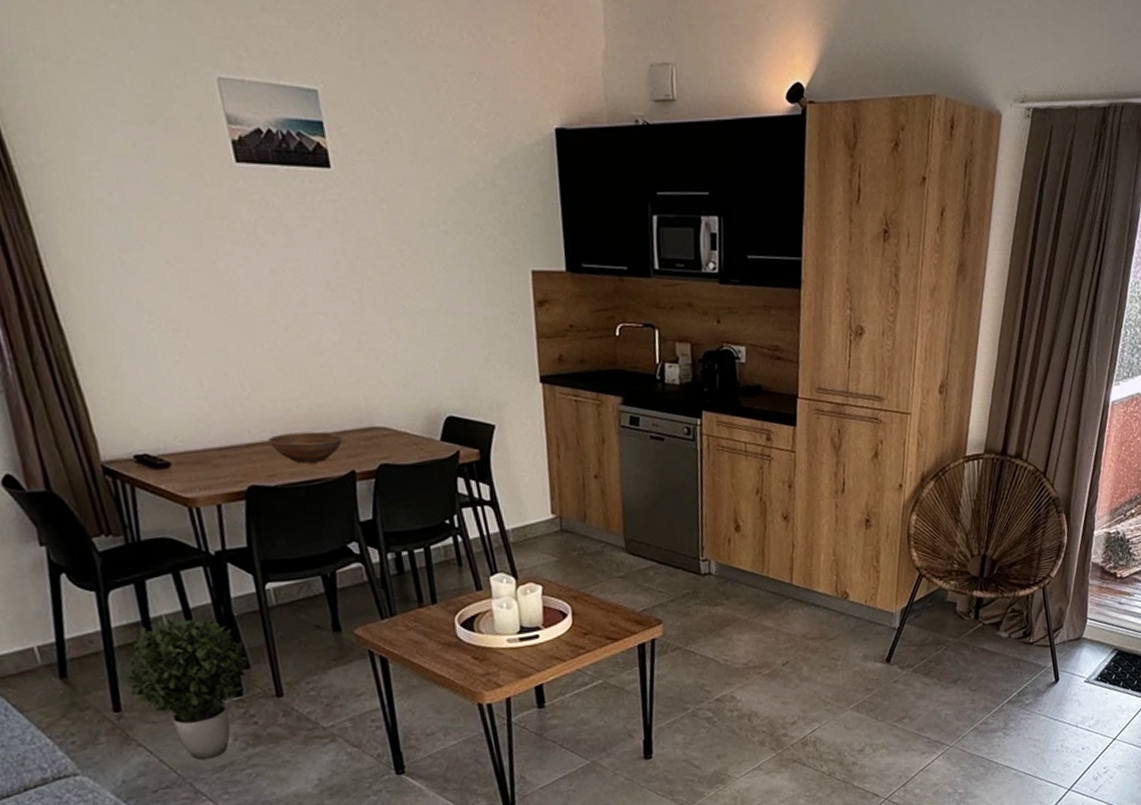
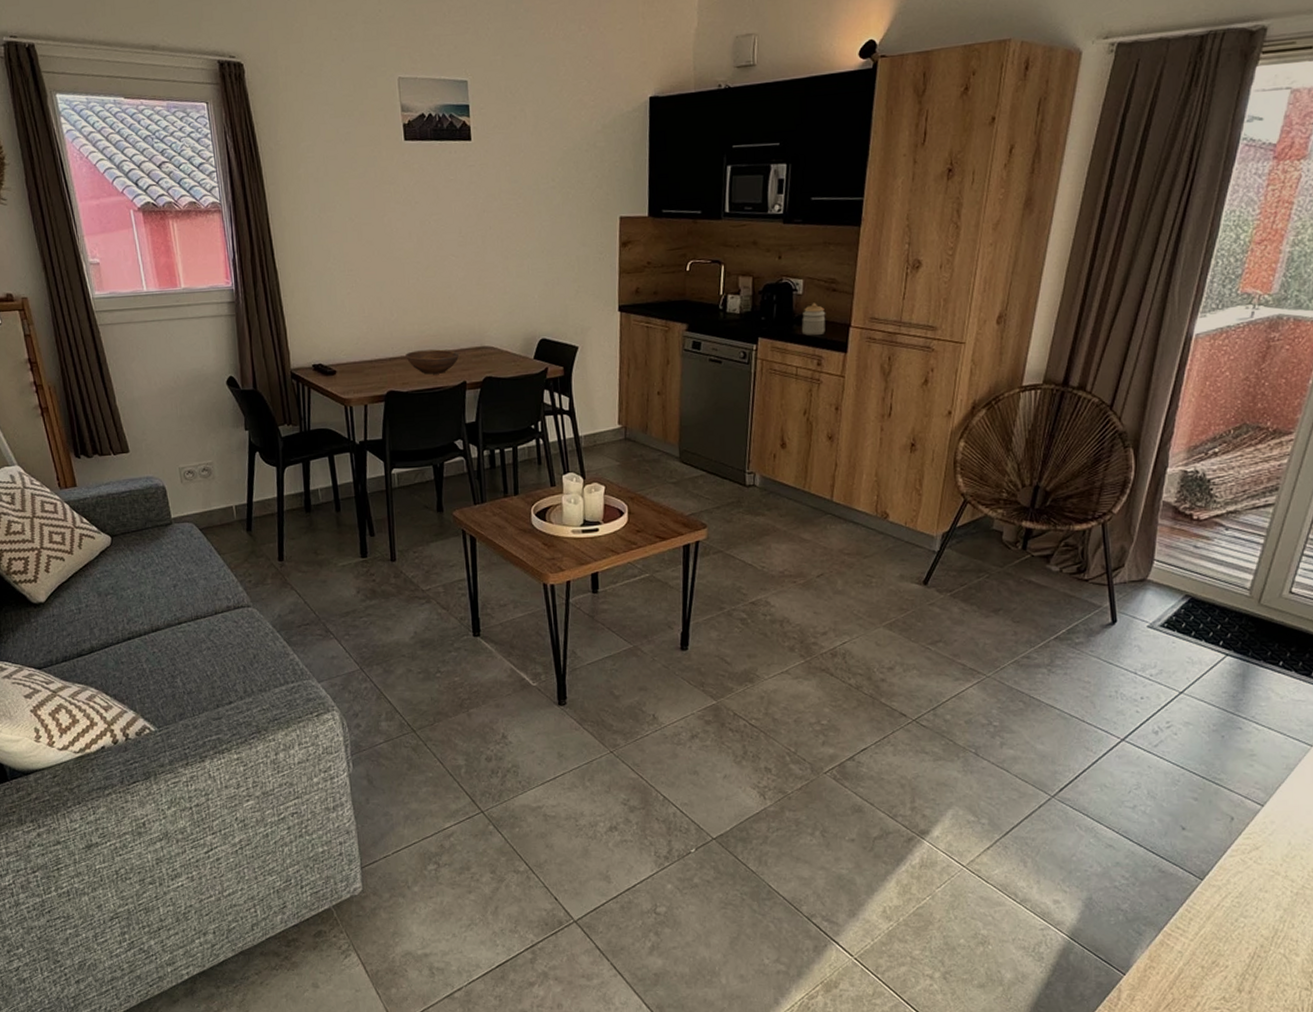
potted plant: present [120,616,250,760] -> none [285,492,375,605]
jar: none [747,372,773,409] -> present [801,303,826,336]

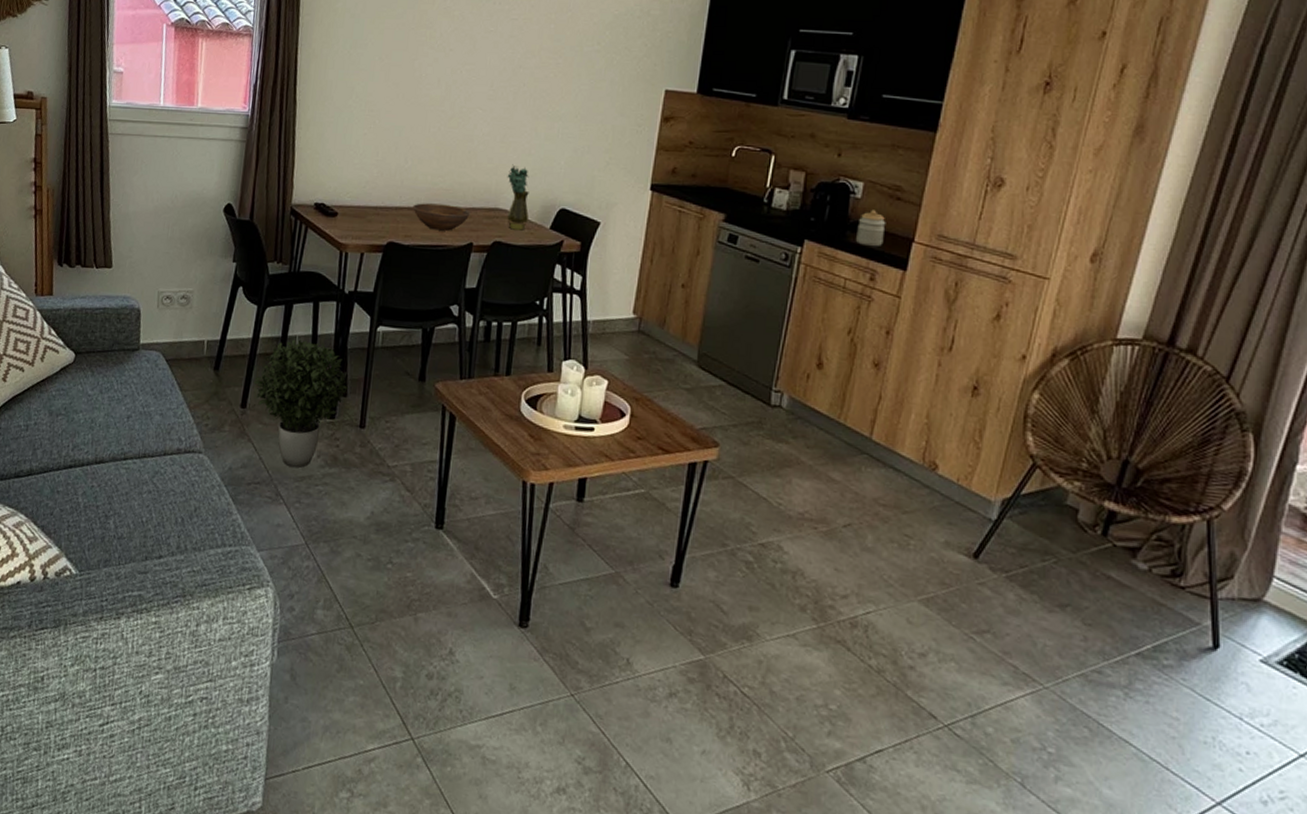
potted plant: none [285,492,375,605] -> present [253,339,349,468]
vase: none [487,304,513,364] -> present [507,164,529,231]

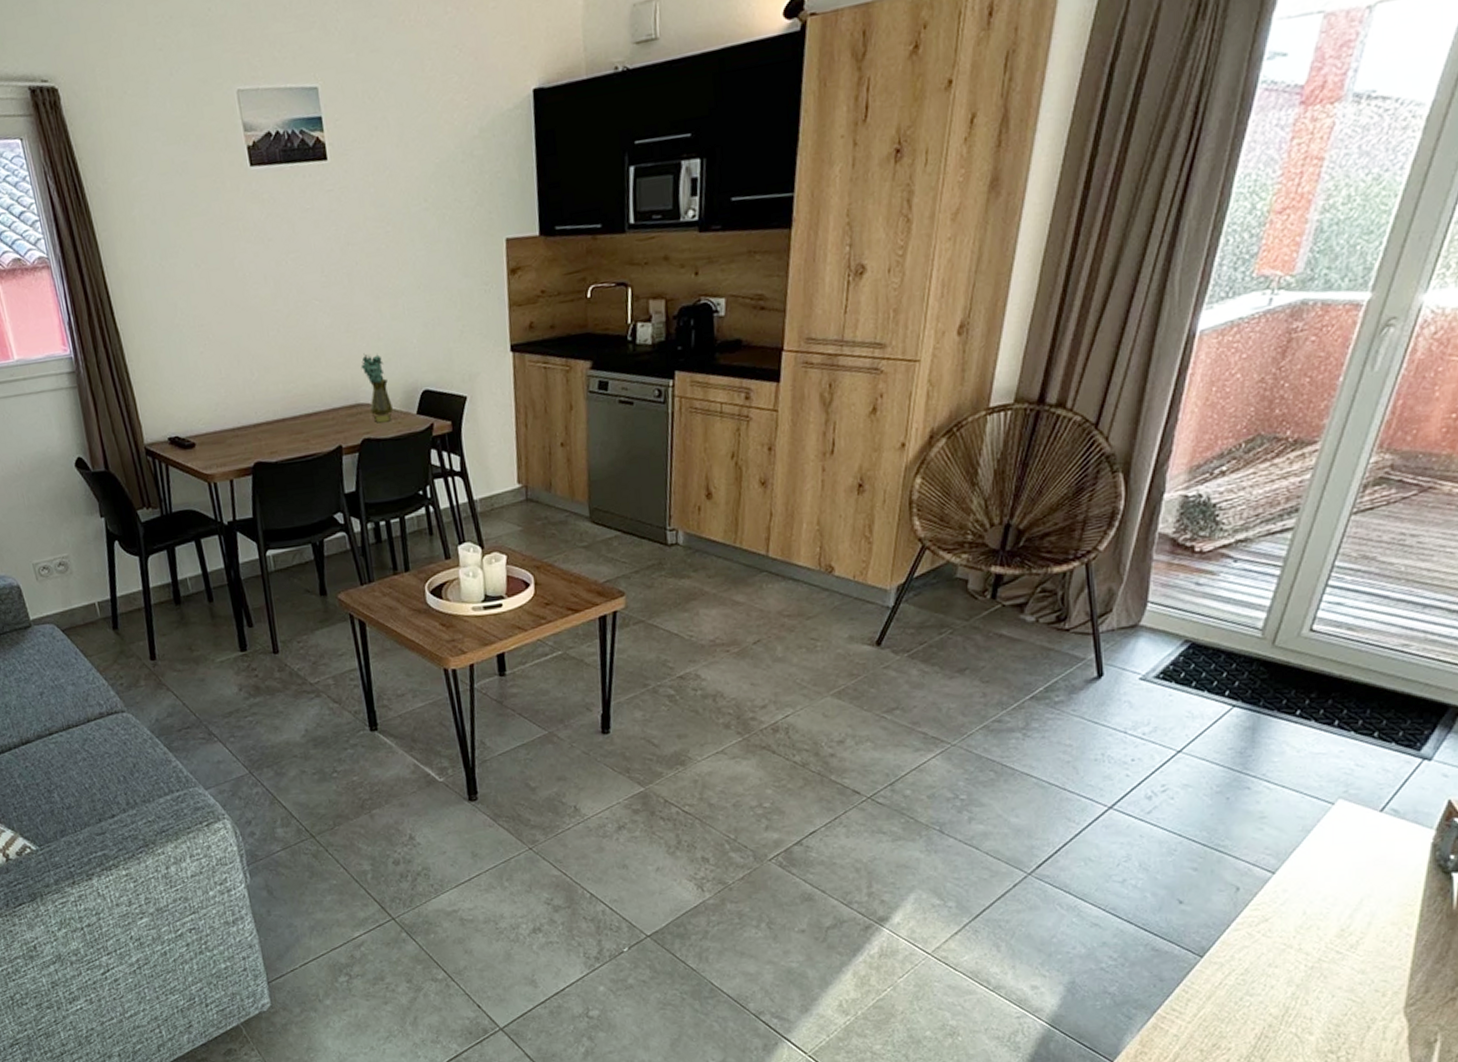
potted plant: present [253,339,349,468] -> none [156,579,253,705]
bowl: present [413,203,471,231] -> none [271,410,332,441]
jar: present [855,209,886,247] -> none [725,325,754,365]

